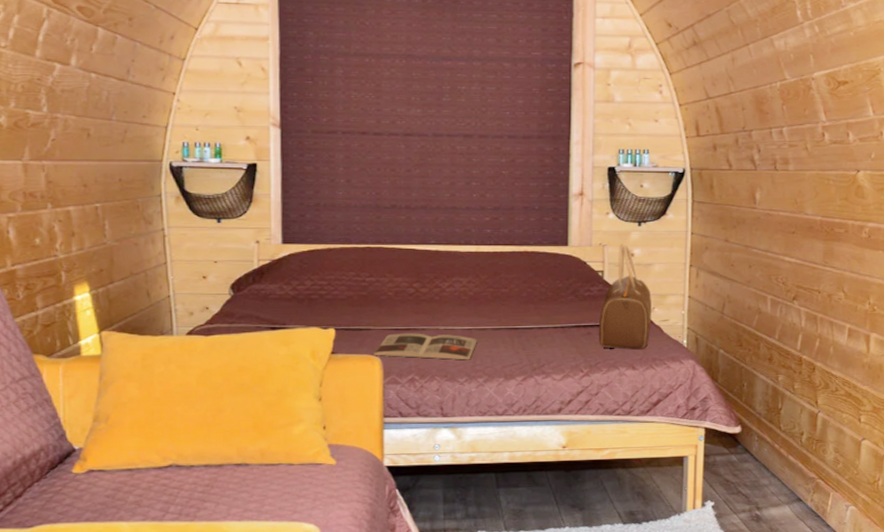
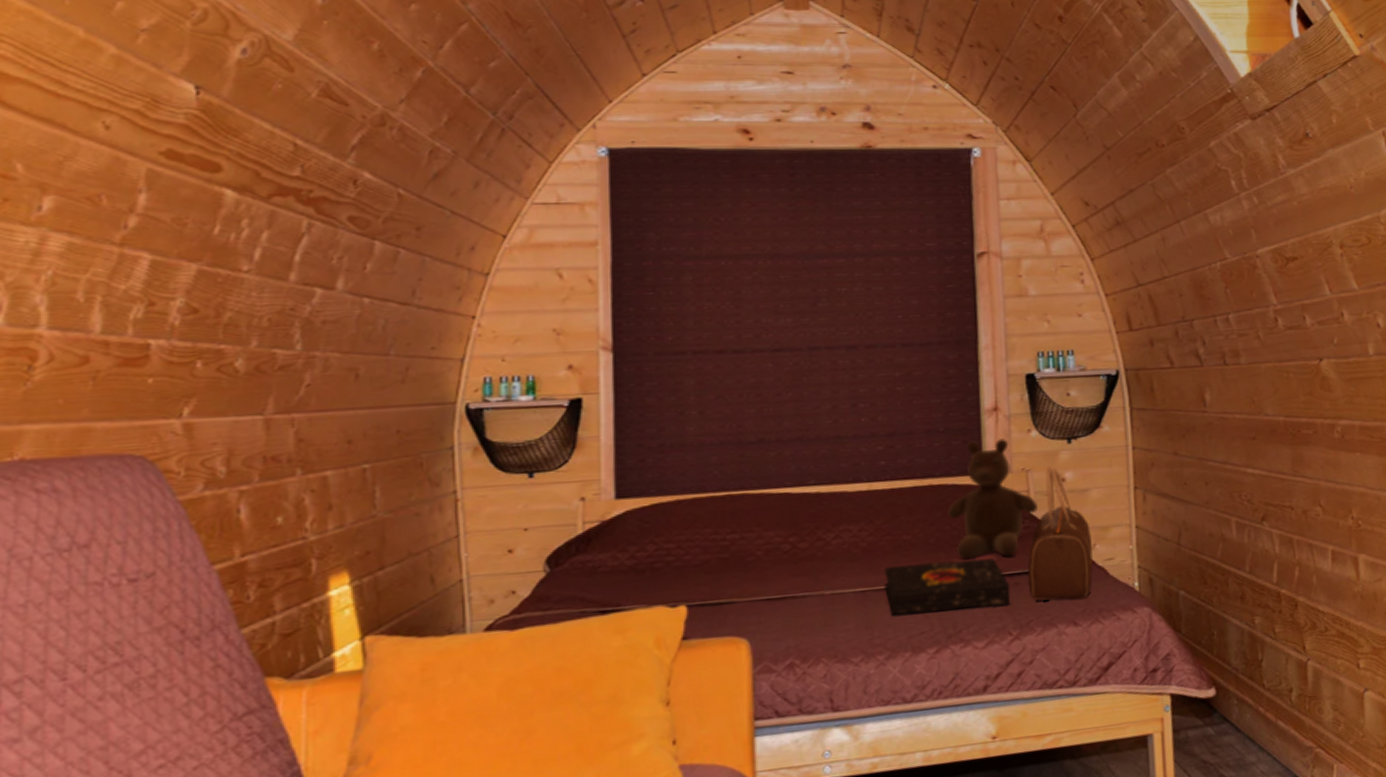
magazine: present [373,333,477,360] -> none [738,600,875,637]
book: none [486,311,584,350] -> present [884,558,1010,616]
teddy bear: none [538,218,610,312] -> present [947,438,1038,560]

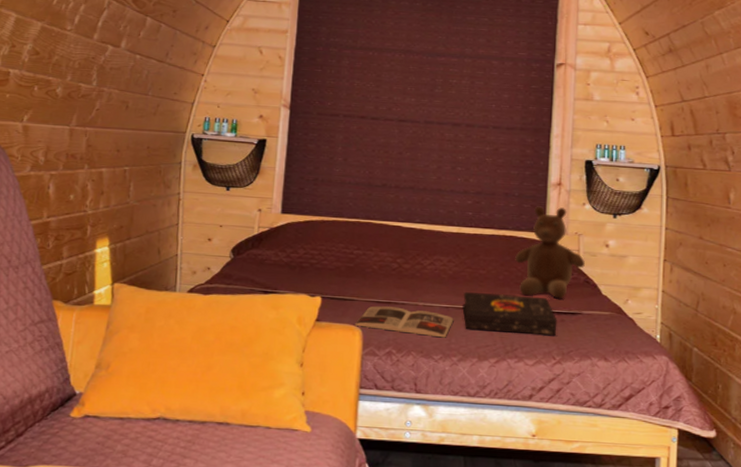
magazine: none [738,600,875,637] -> present [355,306,454,338]
handbag: present [1028,466,1093,602] -> none [572,234,625,342]

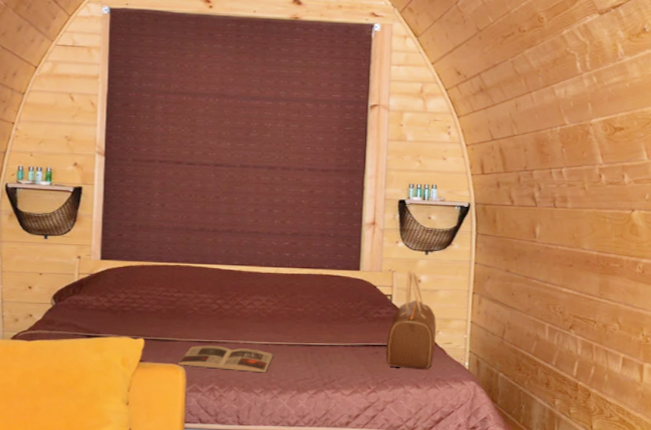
book: present [462,292,557,336] -> none [281,329,372,367]
teddy bear: present [515,206,585,299] -> none [331,245,398,333]
handbag: none [572,234,625,342] -> present [386,270,436,371]

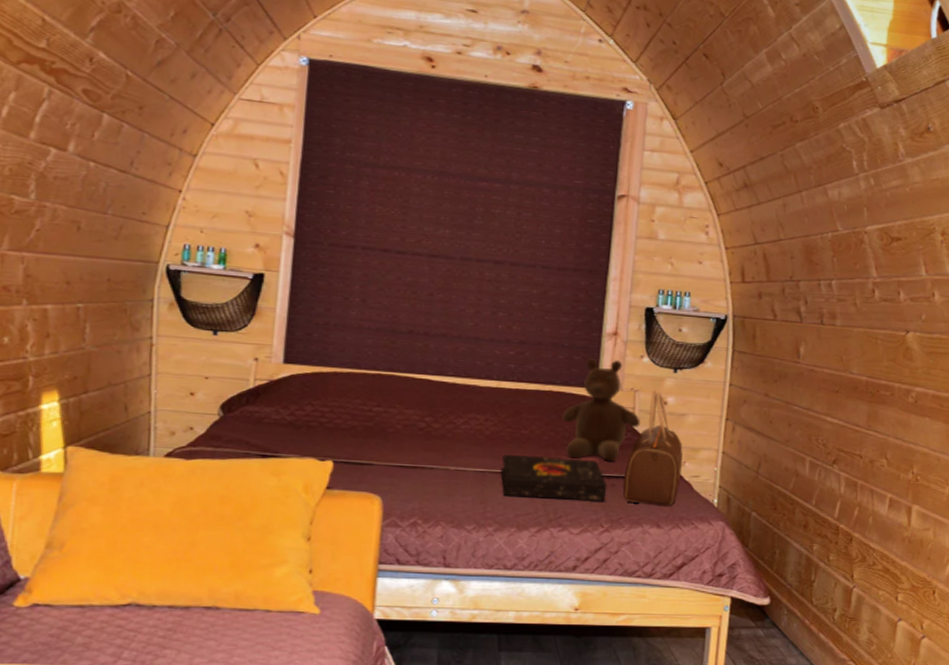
magazine: present [178,345,273,373] -> none [373,471,490,506]
book: none [281,329,372,367] -> present [500,455,607,502]
teddy bear: none [331,245,398,333] -> present [562,358,640,462]

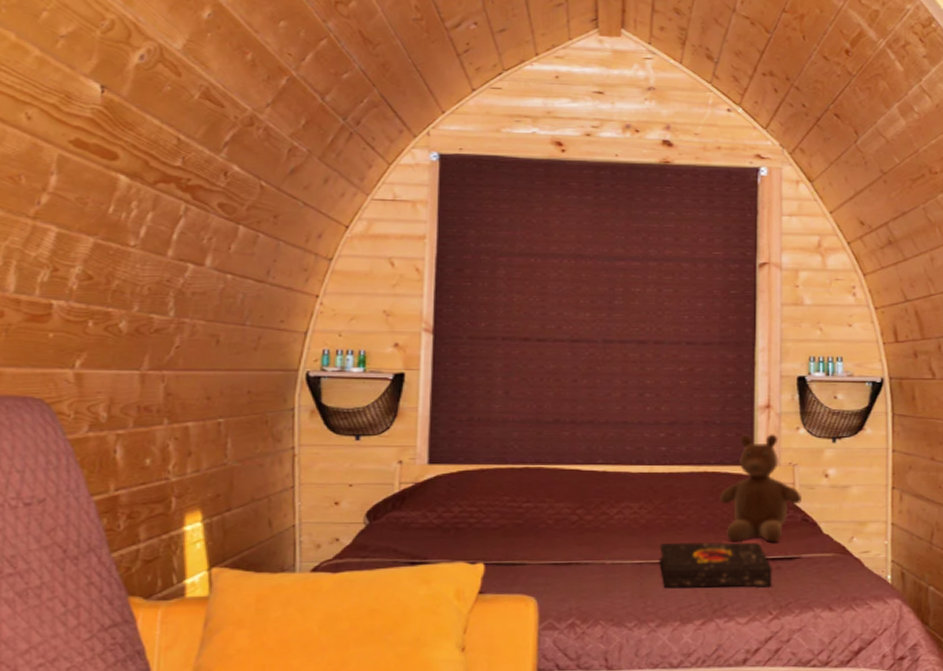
handbag: present [623,390,683,508] -> none [790,462,850,588]

